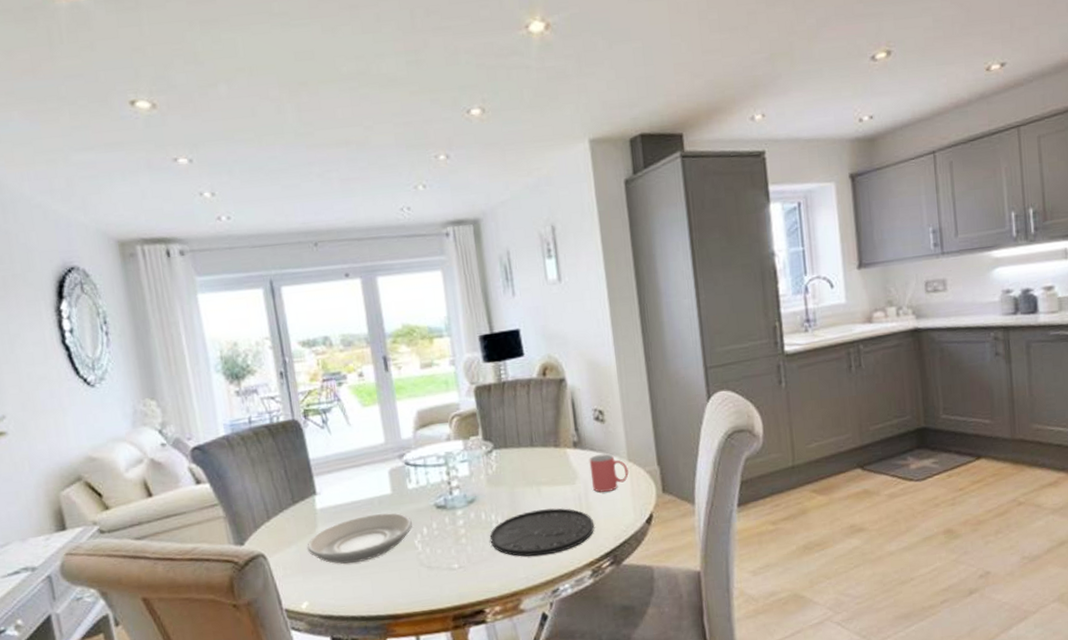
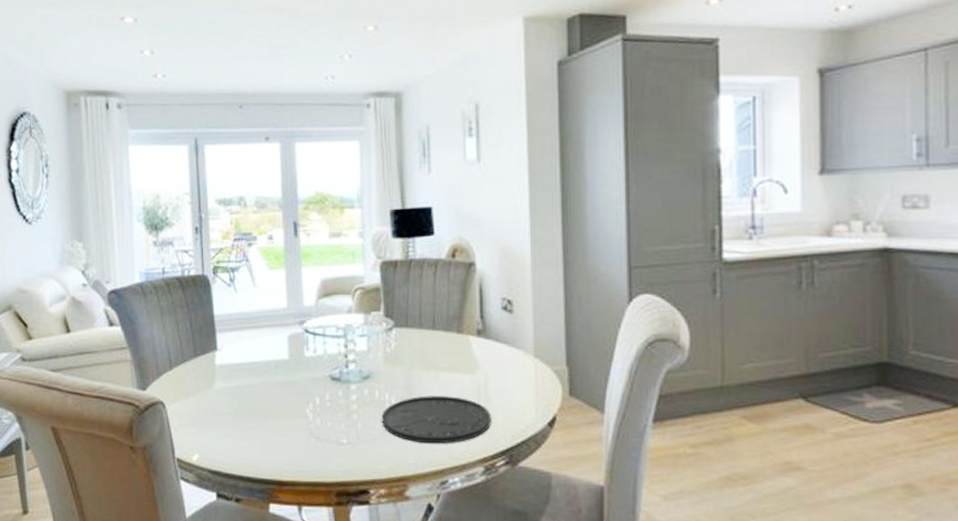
plate: present [307,513,413,564] -> none [203,378,307,423]
mug: present [589,453,629,492] -> none [492,346,534,386]

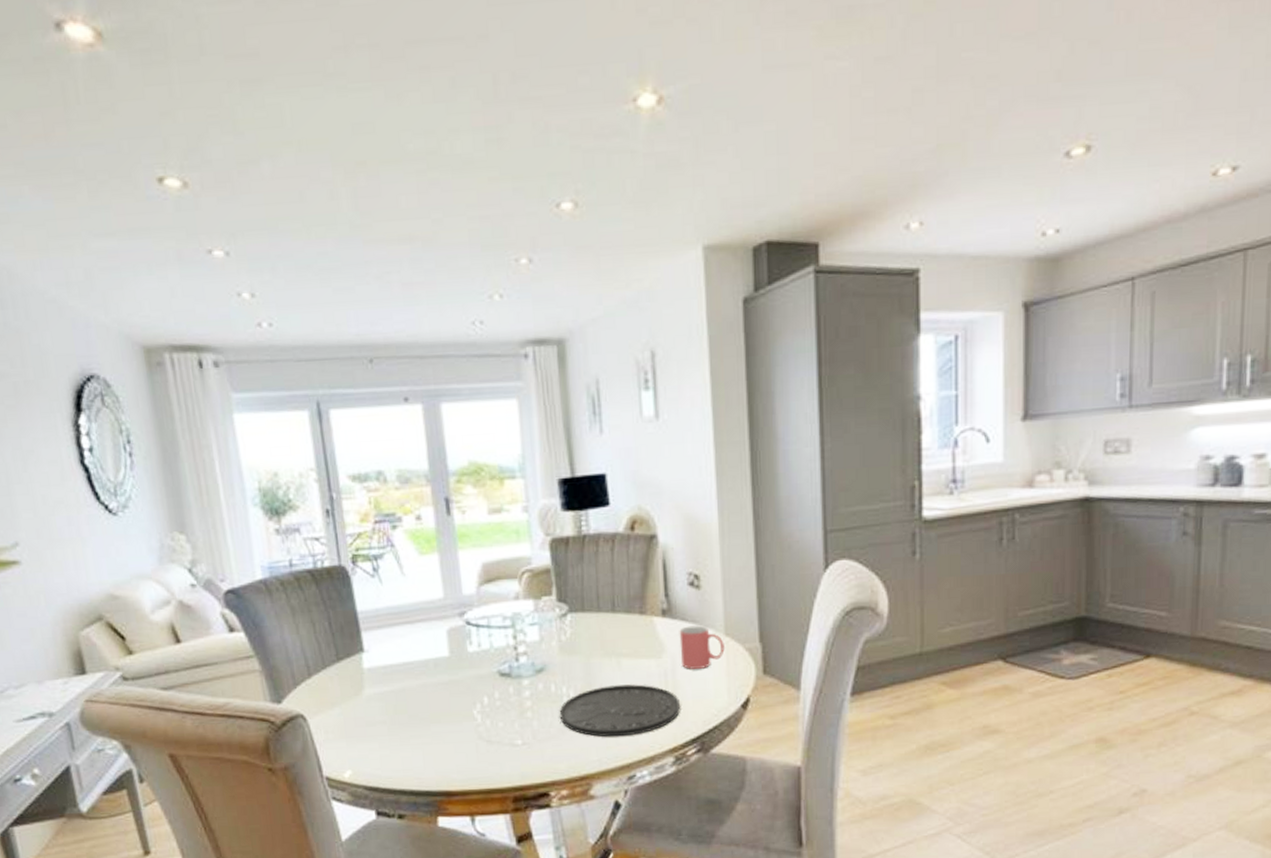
mug: none [492,346,534,386] -> present [679,625,725,669]

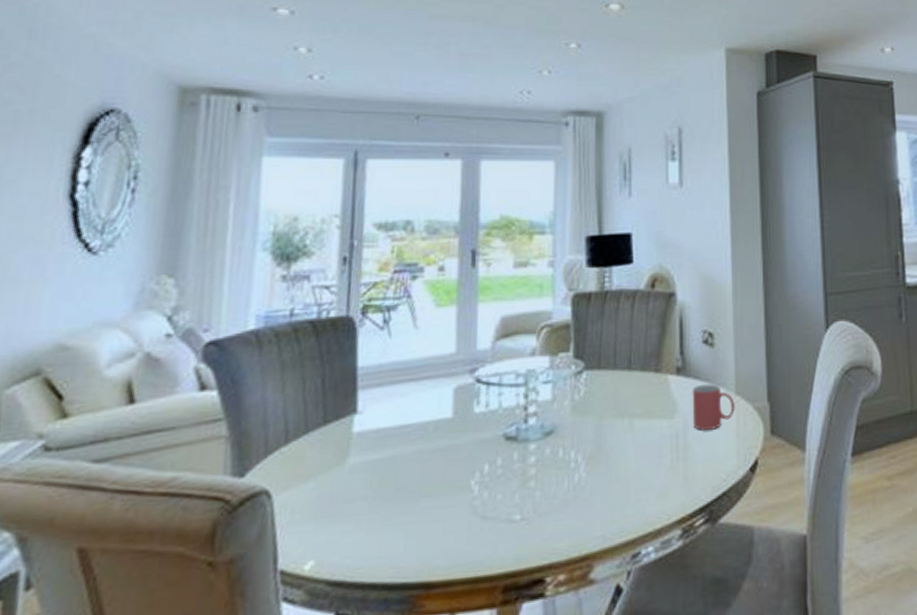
plate: present [559,684,680,737] -> none [564,447,690,508]

